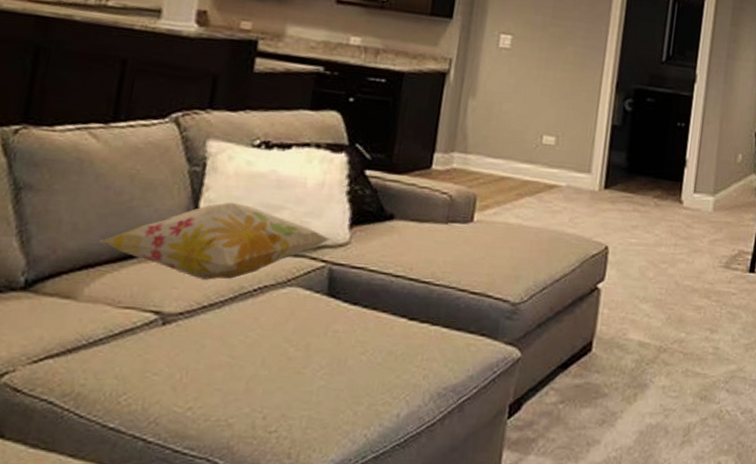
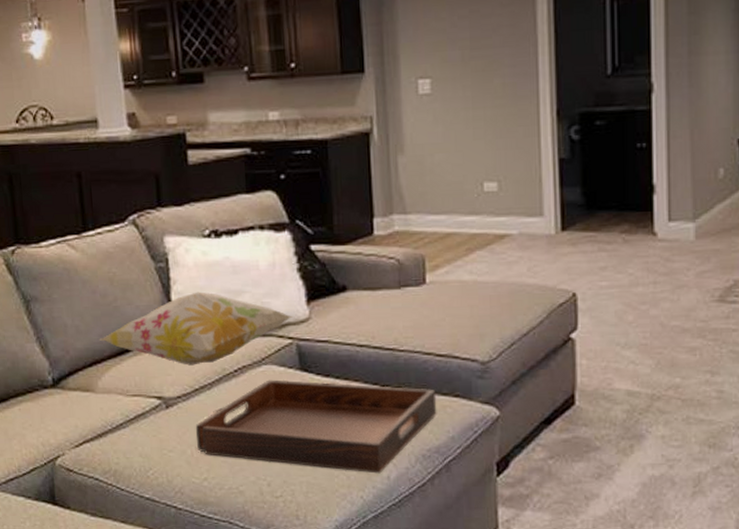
serving tray: none [188,302,464,411] -> present [195,379,437,474]

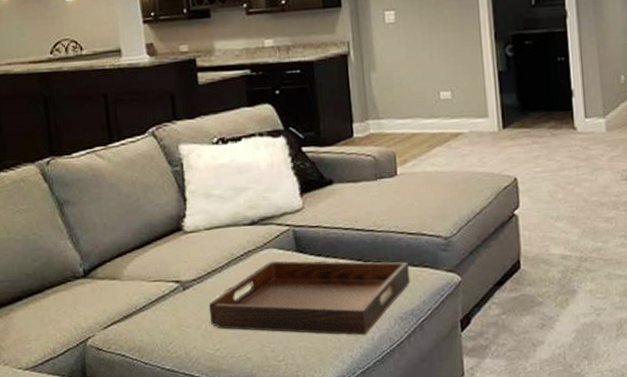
decorative pillow: present [99,291,293,366] -> none [124,190,289,253]

